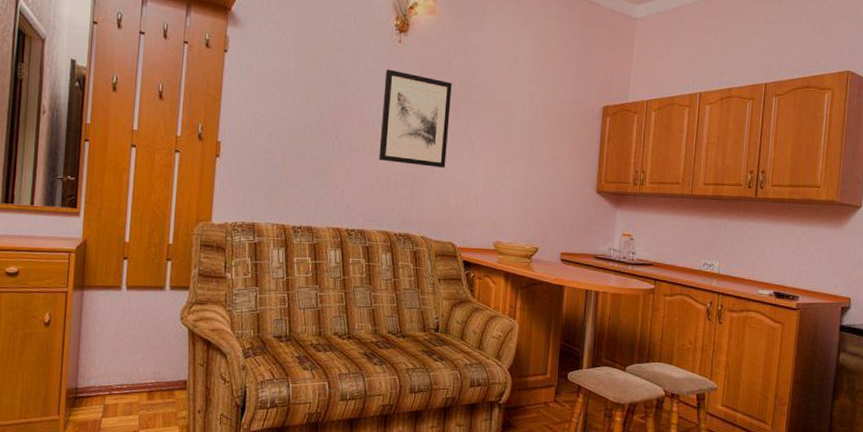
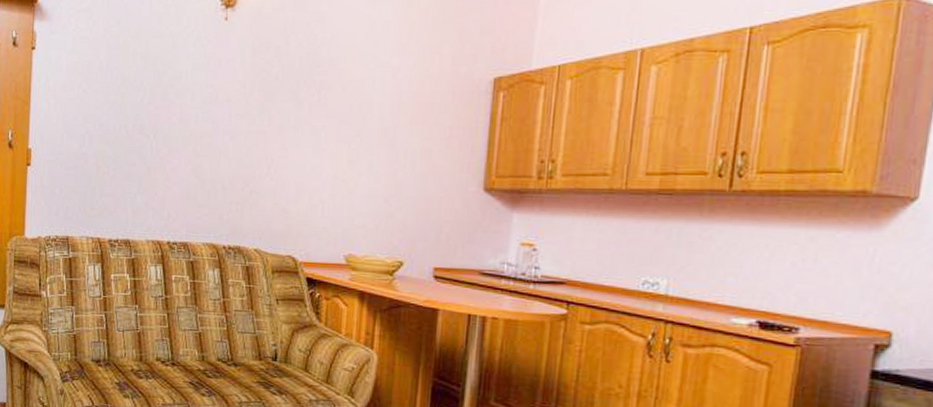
wall art: present [379,69,452,168] -> none [203,53,290,167]

